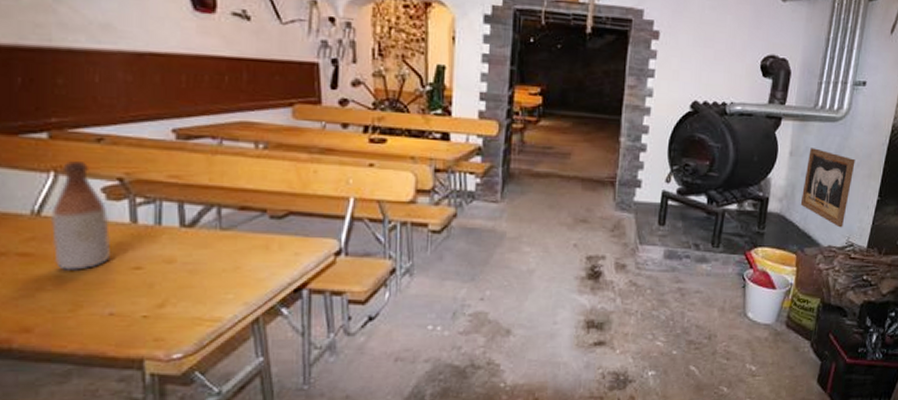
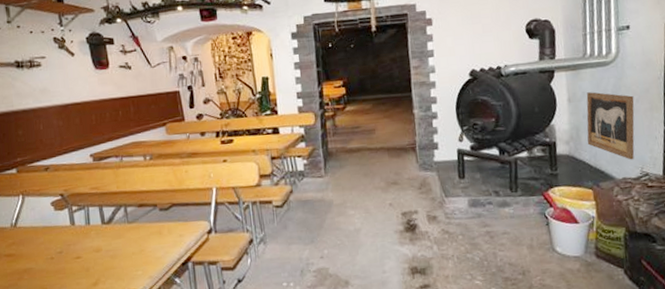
beer bottle: present [51,161,112,270] -> none [23,186,61,264]

